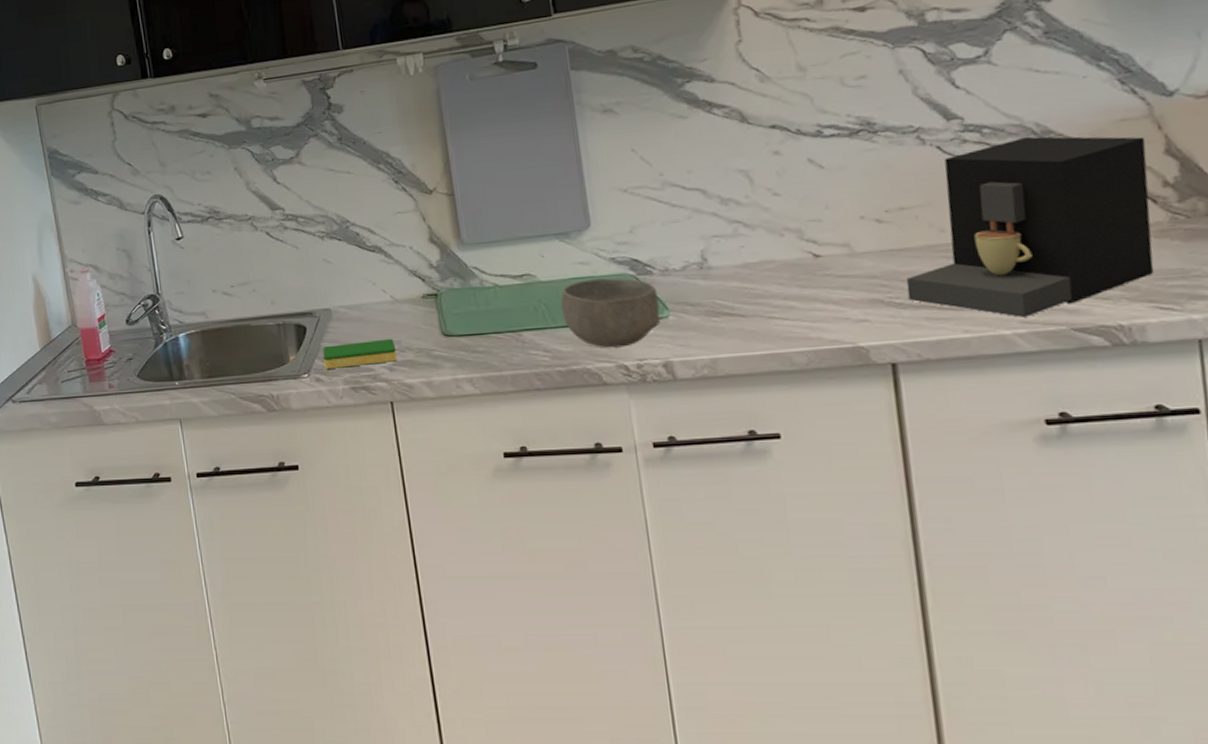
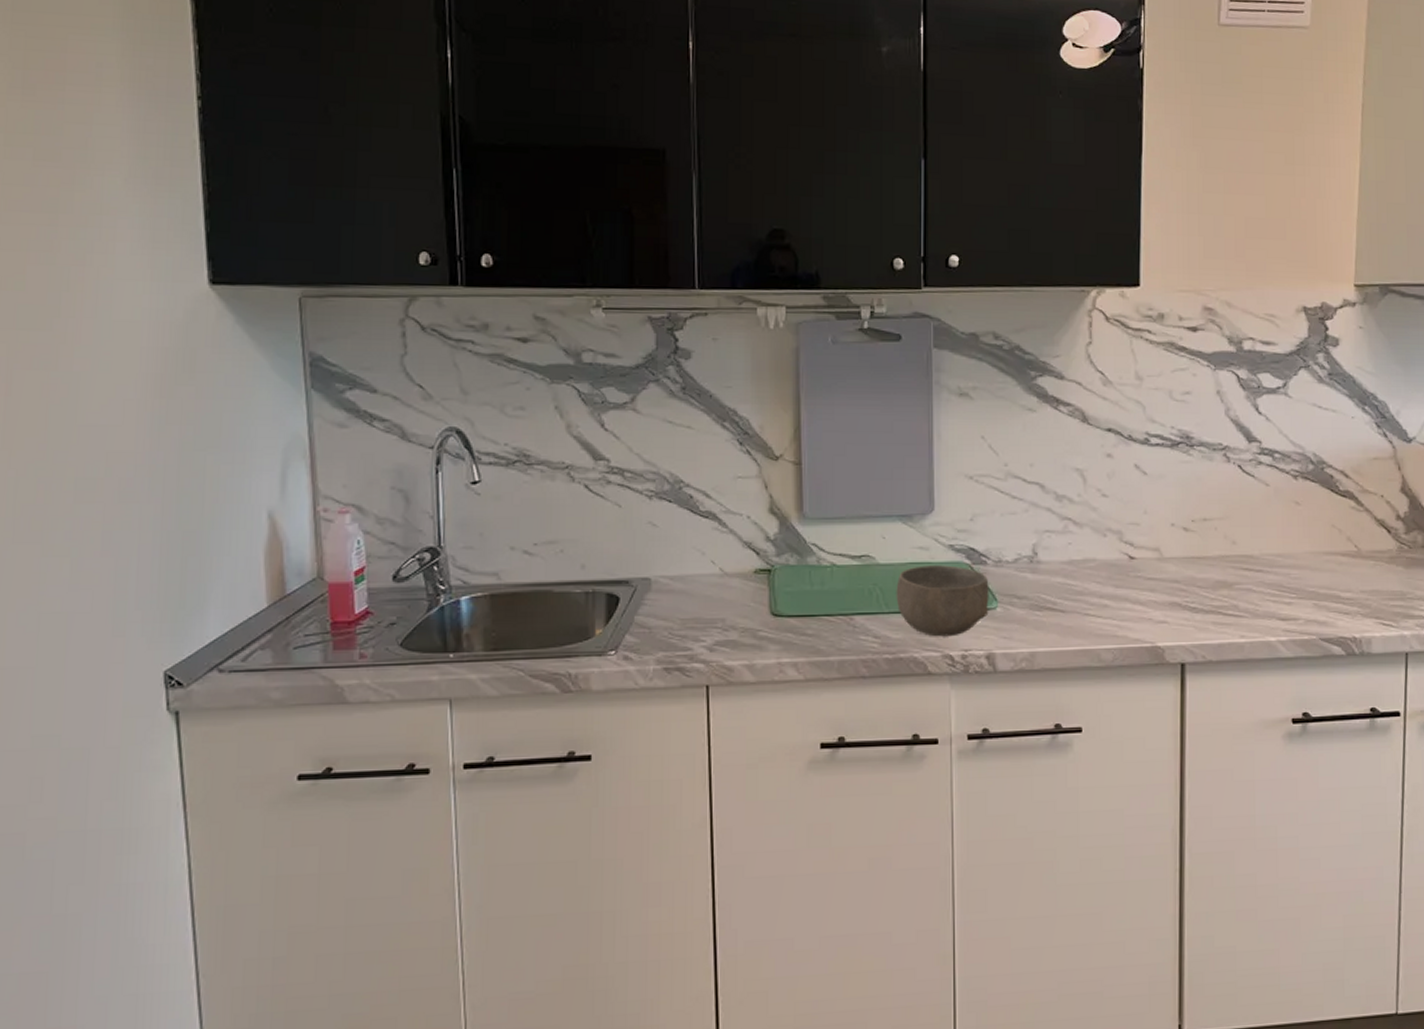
dish sponge: present [323,338,398,369] -> none [635,615,719,646]
coffee maker: present [906,136,1154,317] -> none [1201,464,1389,626]

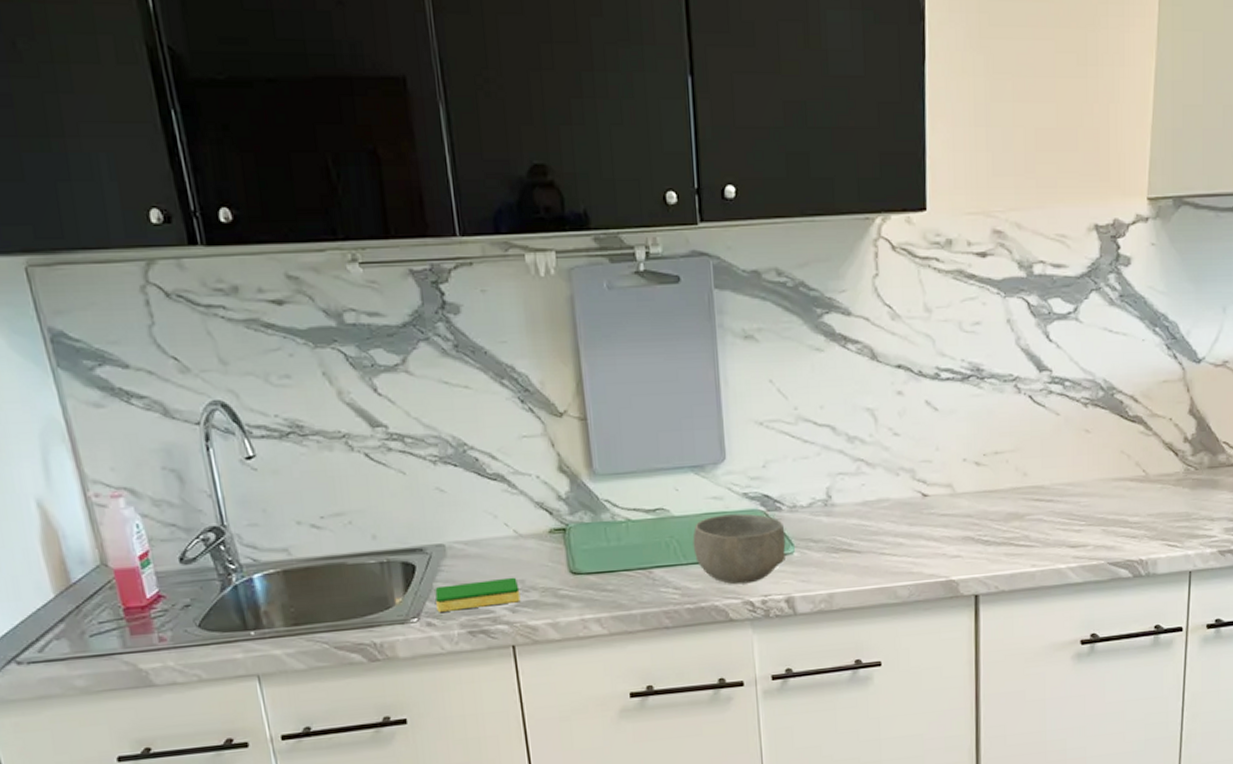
dish sponge: none [635,615,719,646] -> present [435,577,521,612]

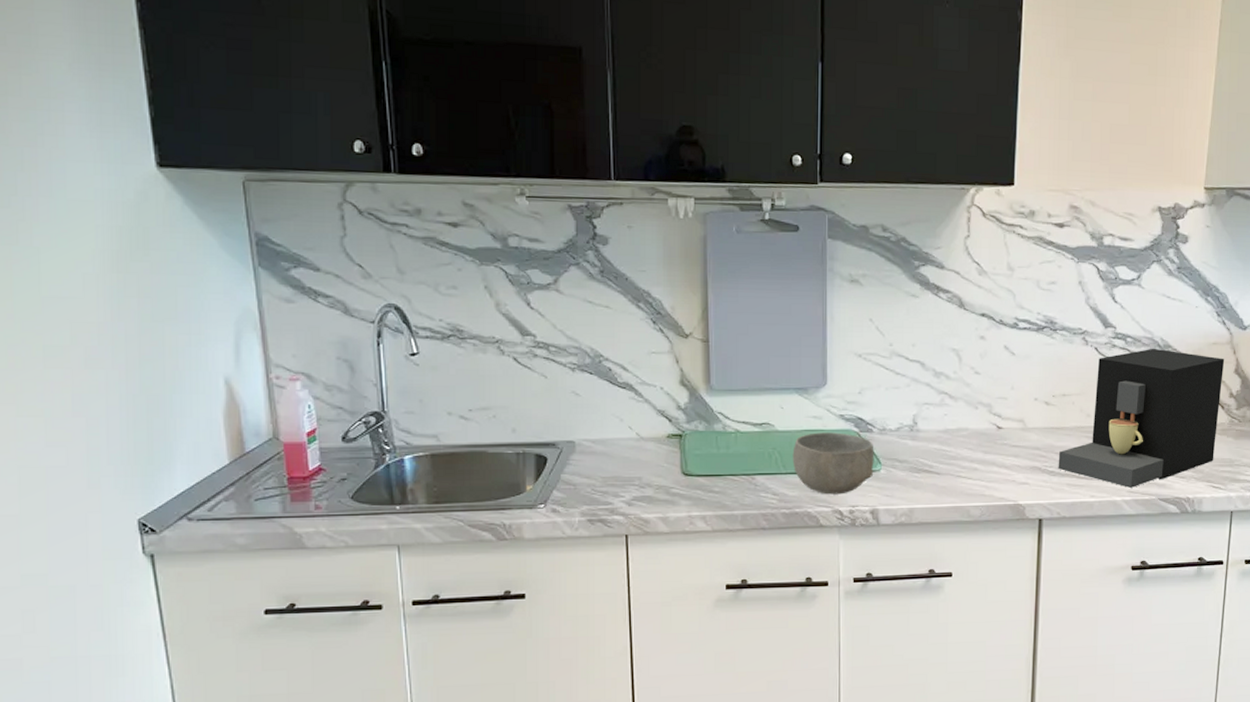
dish sponge: present [435,577,521,612] -> none [562,474,637,500]
coffee maker: none [993,391,1177,553] -> present [1058,348,1225,488]

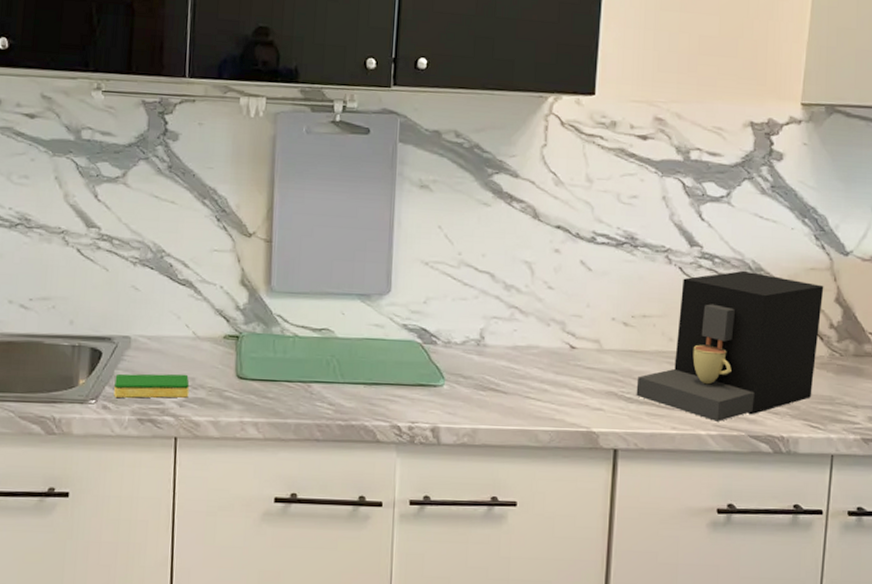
dish sponge: none [562,474,637,500] -> present [114,373,190,398]
bowl: present [792,432,874,495] -> none [351,341,438,409]

